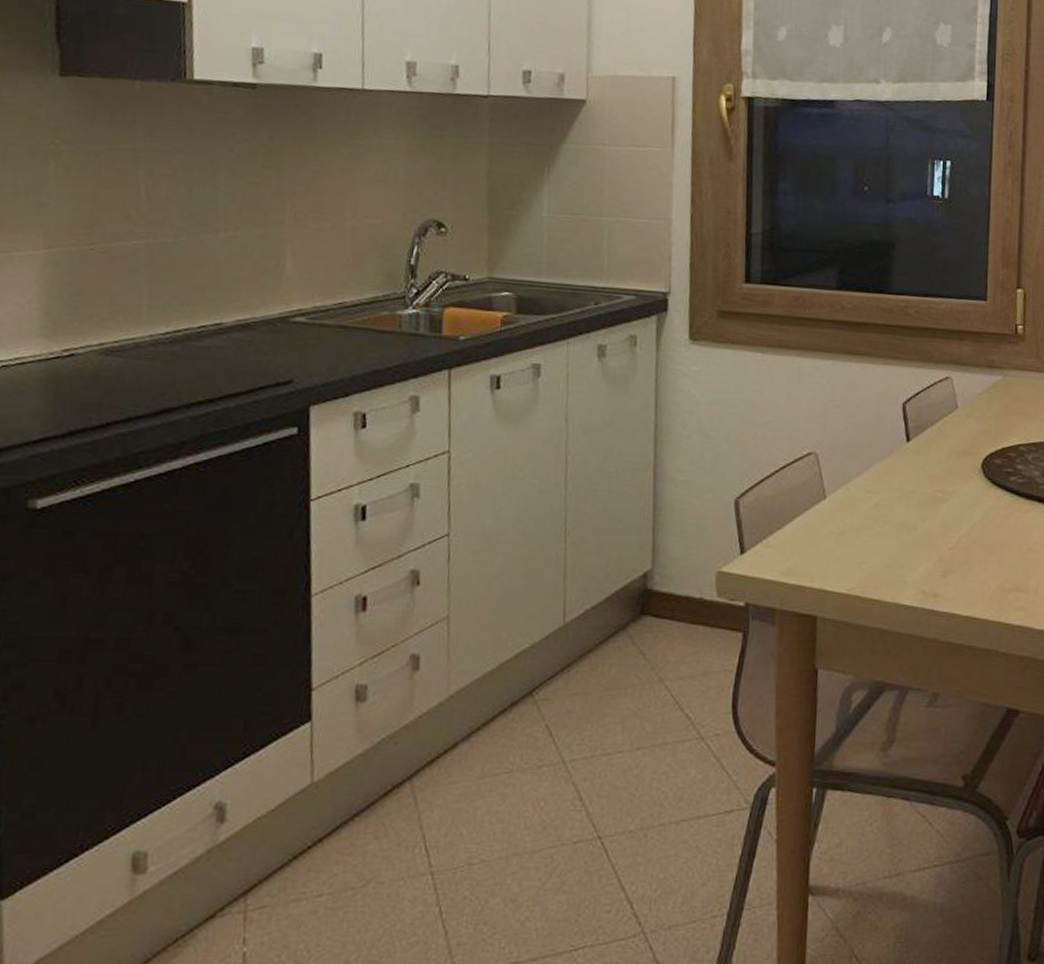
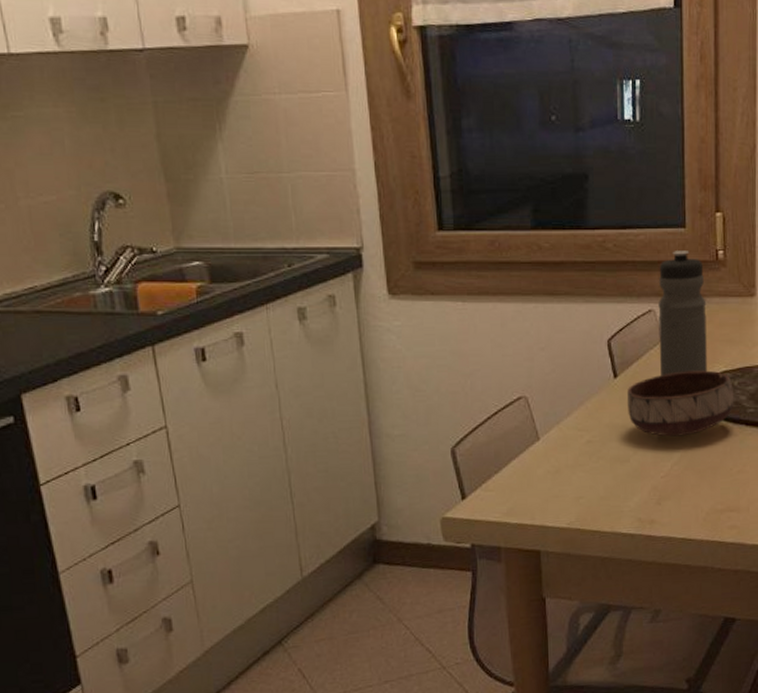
bowl: none [918,441,1028,508] -> present [626,370,734,437]
water bottle: none [953,321,1004,445] -> present [658,249,707,377]

